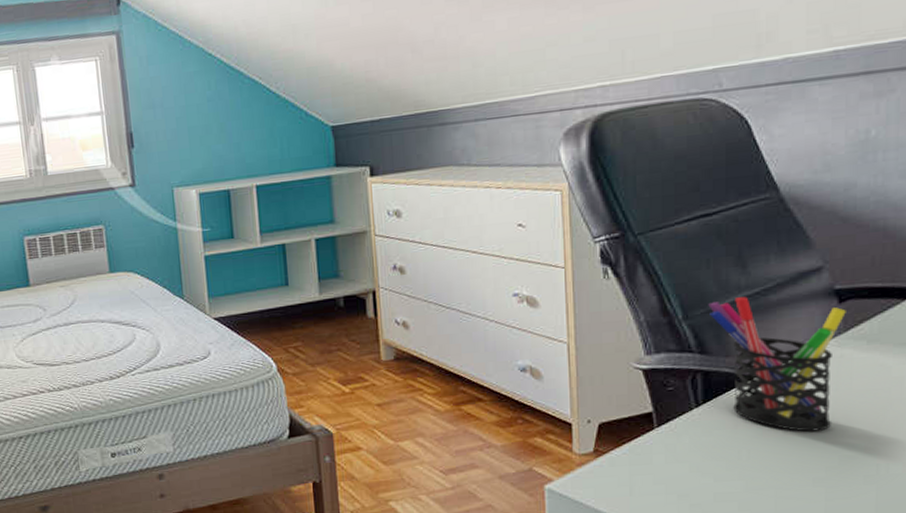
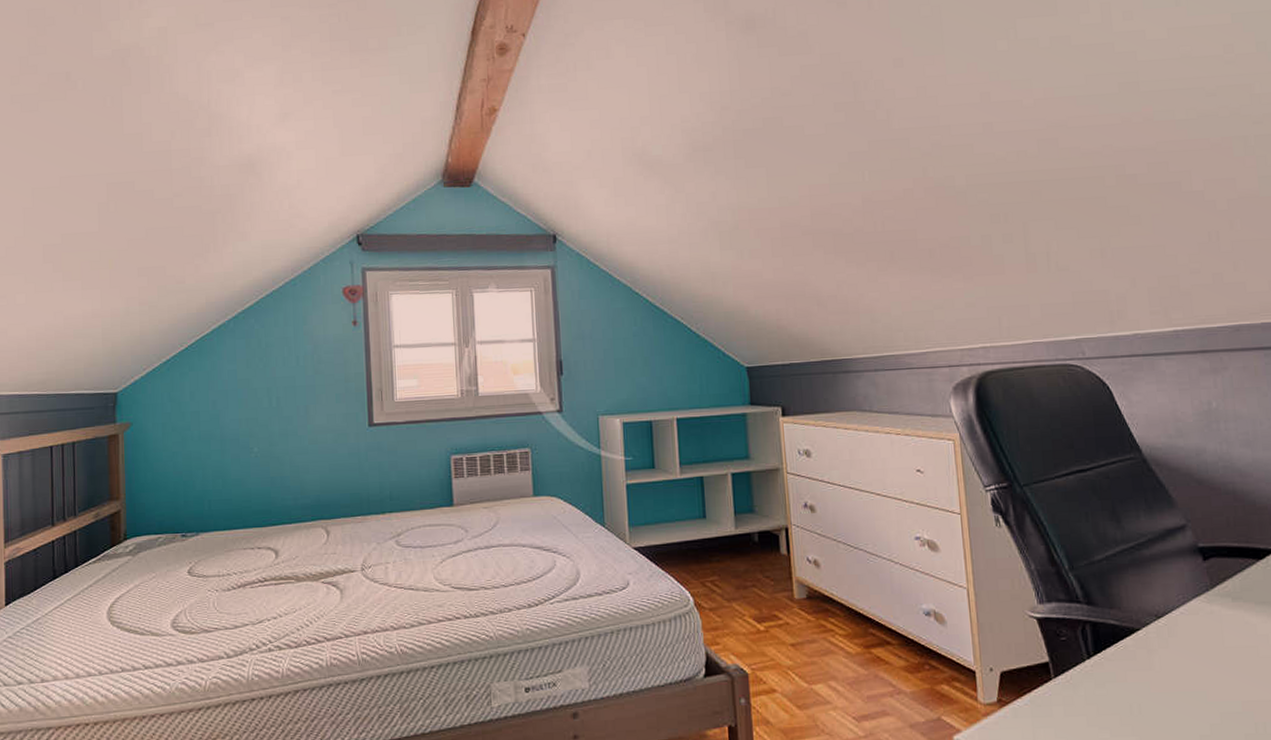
pen holder: present [708,297,846,432] -> none [1090,550,1211,687]

